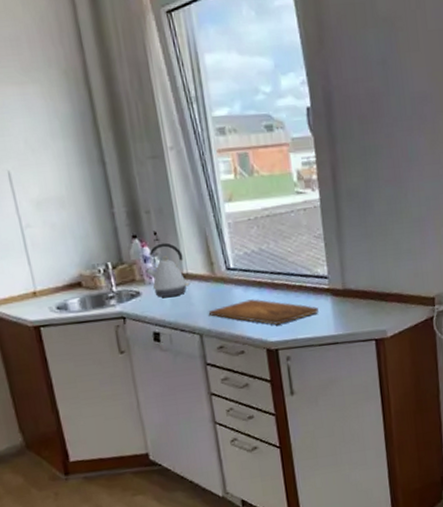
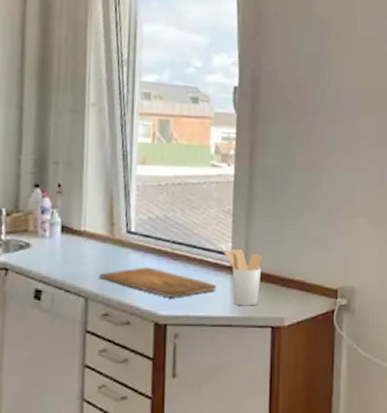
kettle: present [146,242,190,298] -> none [41,196,85,254]
utensil holder: none [320,271,360,324] -> present [223,249,262,306]

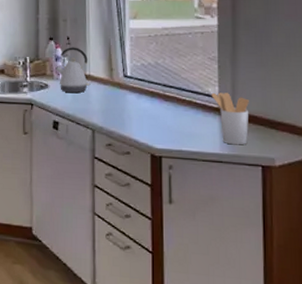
kettle: none [41,196,85,254] -> present [56,47,90,93]
cutting board: present [99,267,216,297] -> none [102,106,205,133]

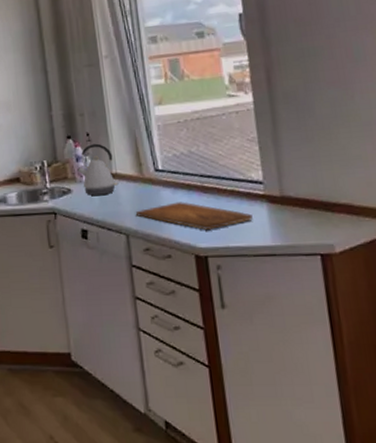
cutting board: none [102,106,205,133] -> present [135,202,253,230]
utensil holder: present [211,92,249,145] -> none [254,176,302,235]

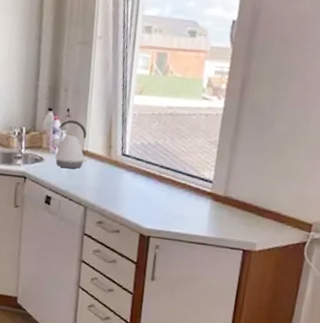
cutting board: present [135,202,253,230] -> none [96,186,196,215]

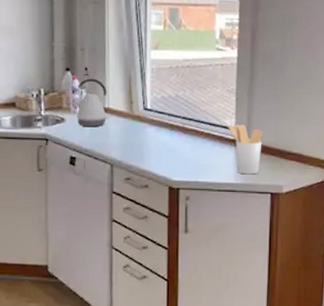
utensil holder: none [206,177,242,230] -> present [228,124,263,175]

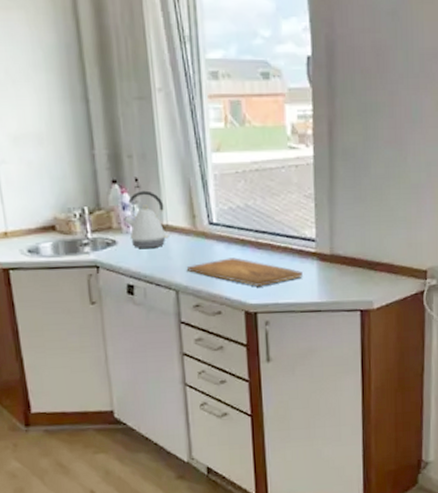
cutting board: none [121,139,222,165] -> present [186,257,303,286]
utensil holder: present [228,124,263,175] -> none [308,234,348,292]

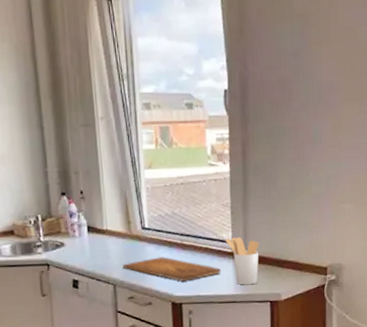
kettle: present [124,190,169,249] -> none [71,201,108,250]
utensil holder: none [308,234,348,292] -> present [225,237,259,285]

